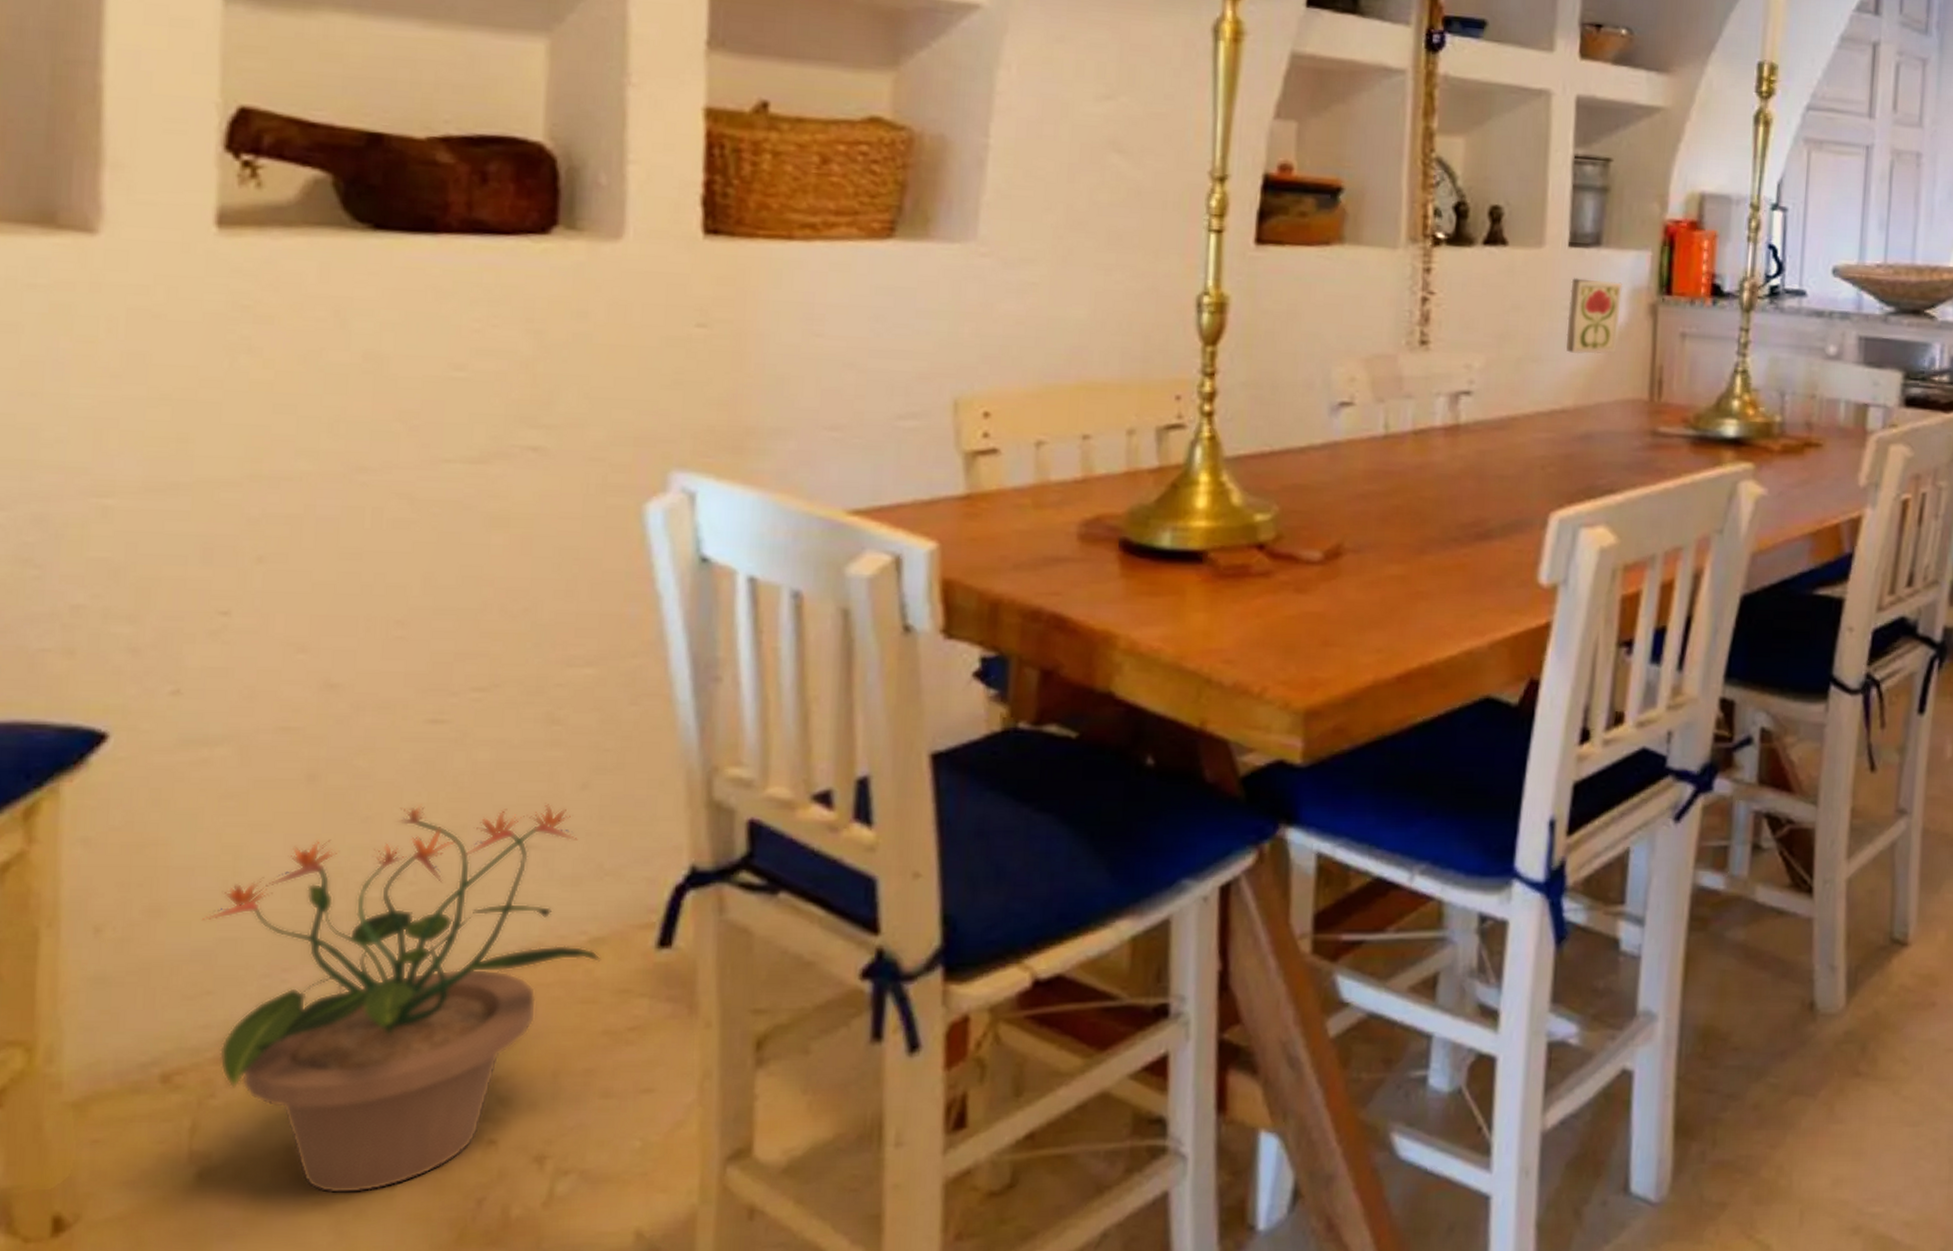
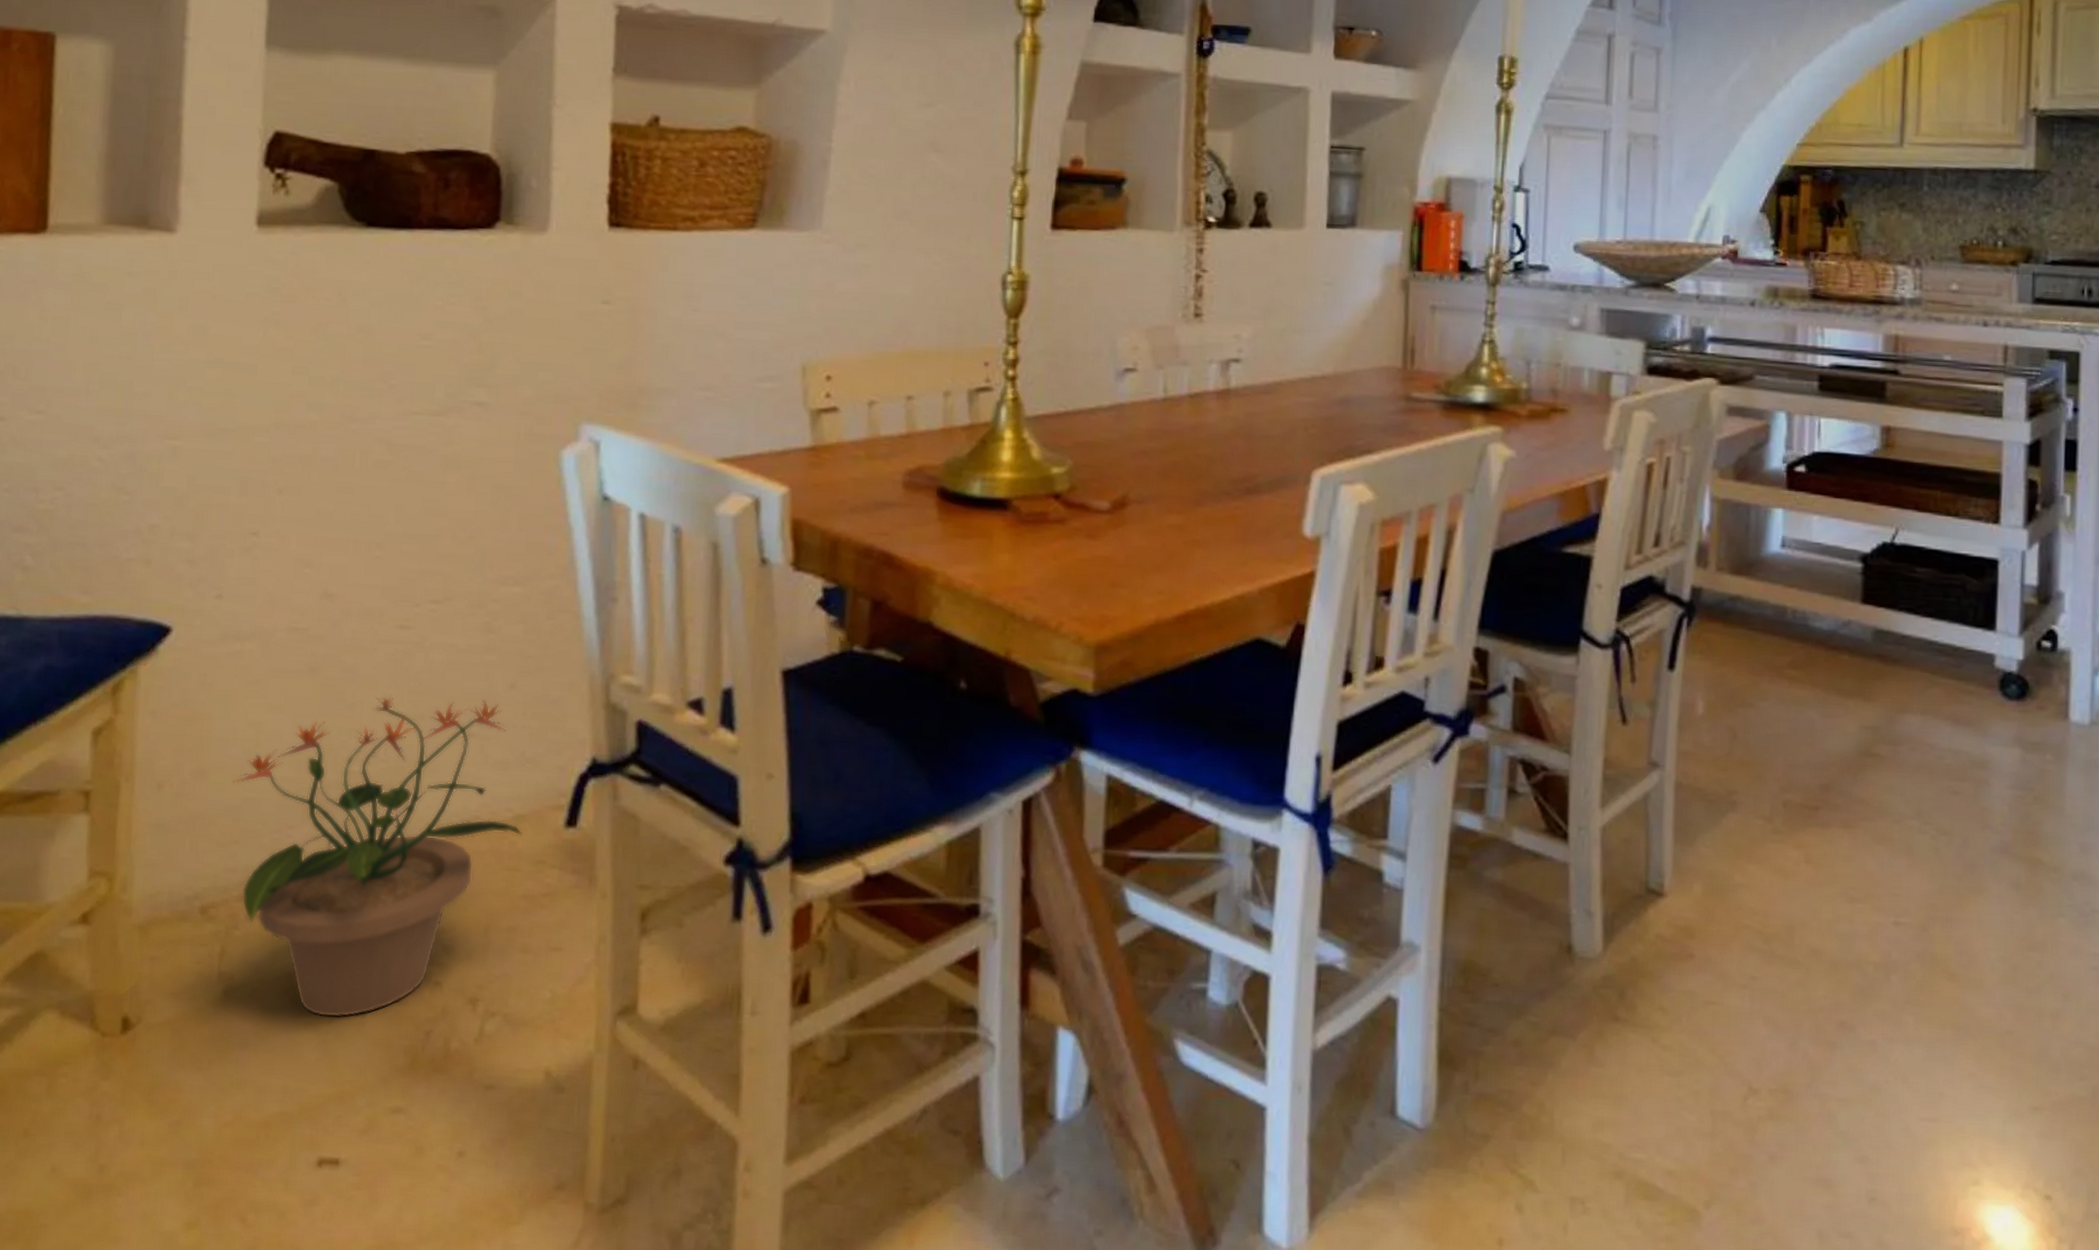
decorative tile: present [1566,278,1623,355] -> none [1325,256,1377,326]

